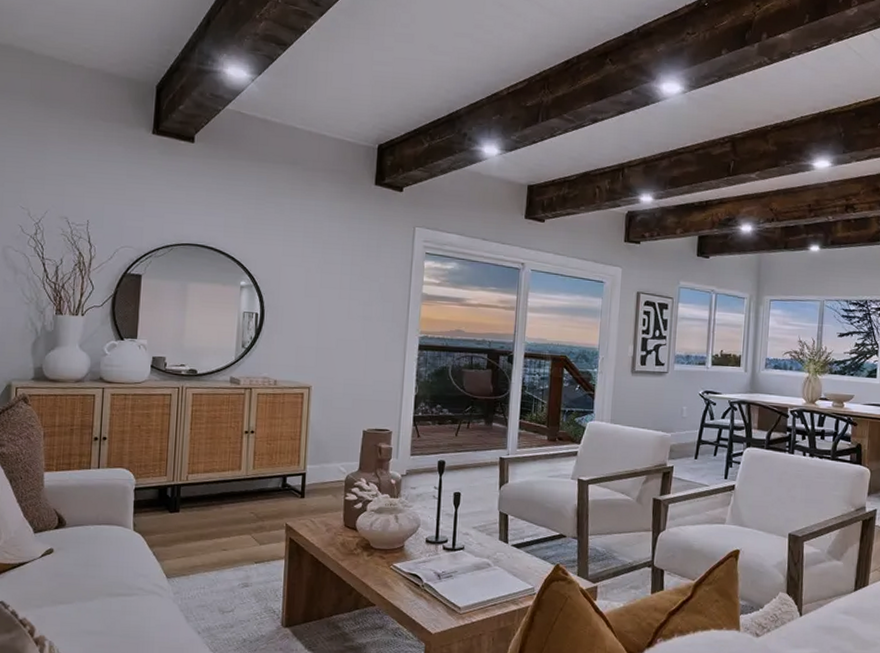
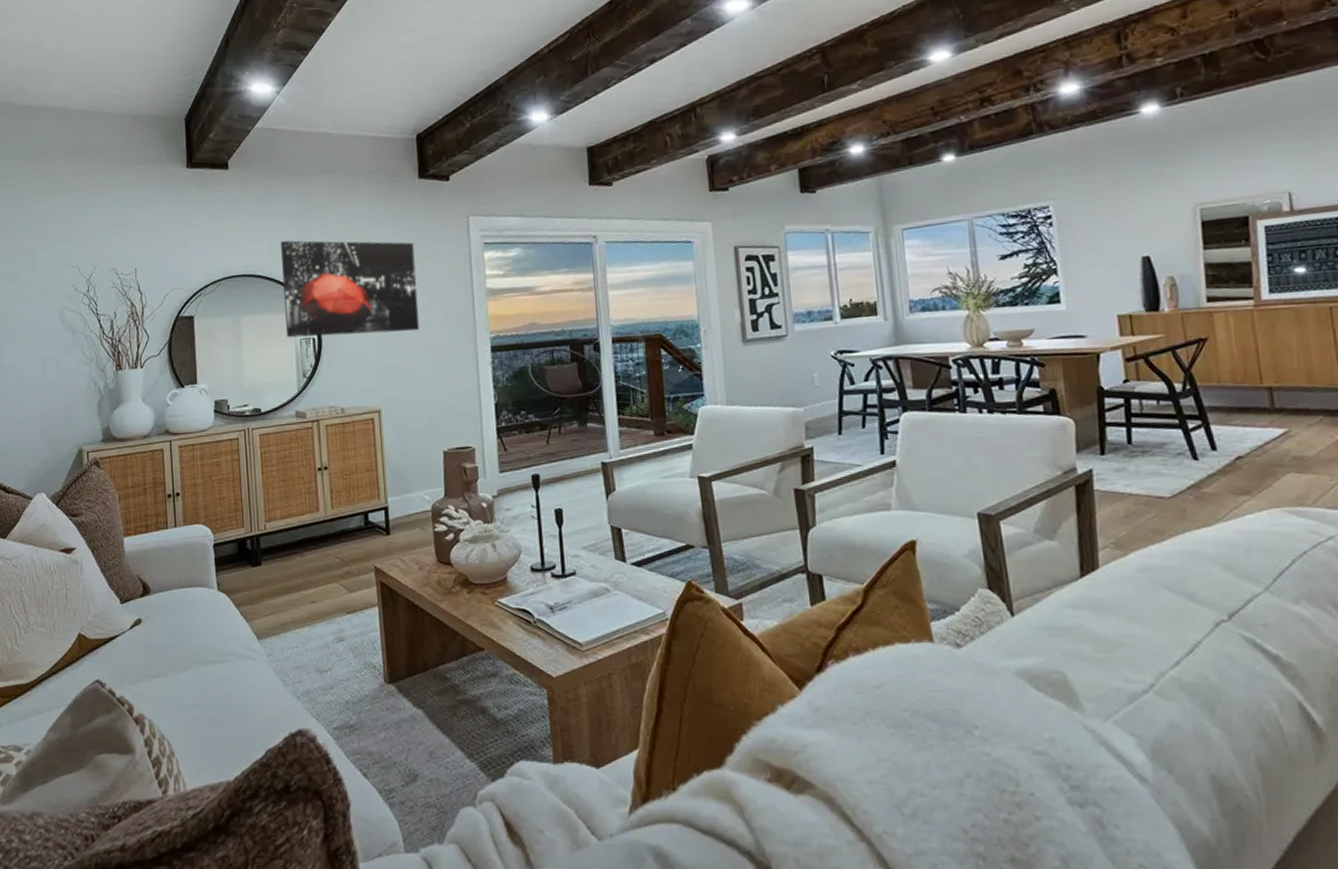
wall art: none [231,219,362,321] -> present [281,240,420,338]

